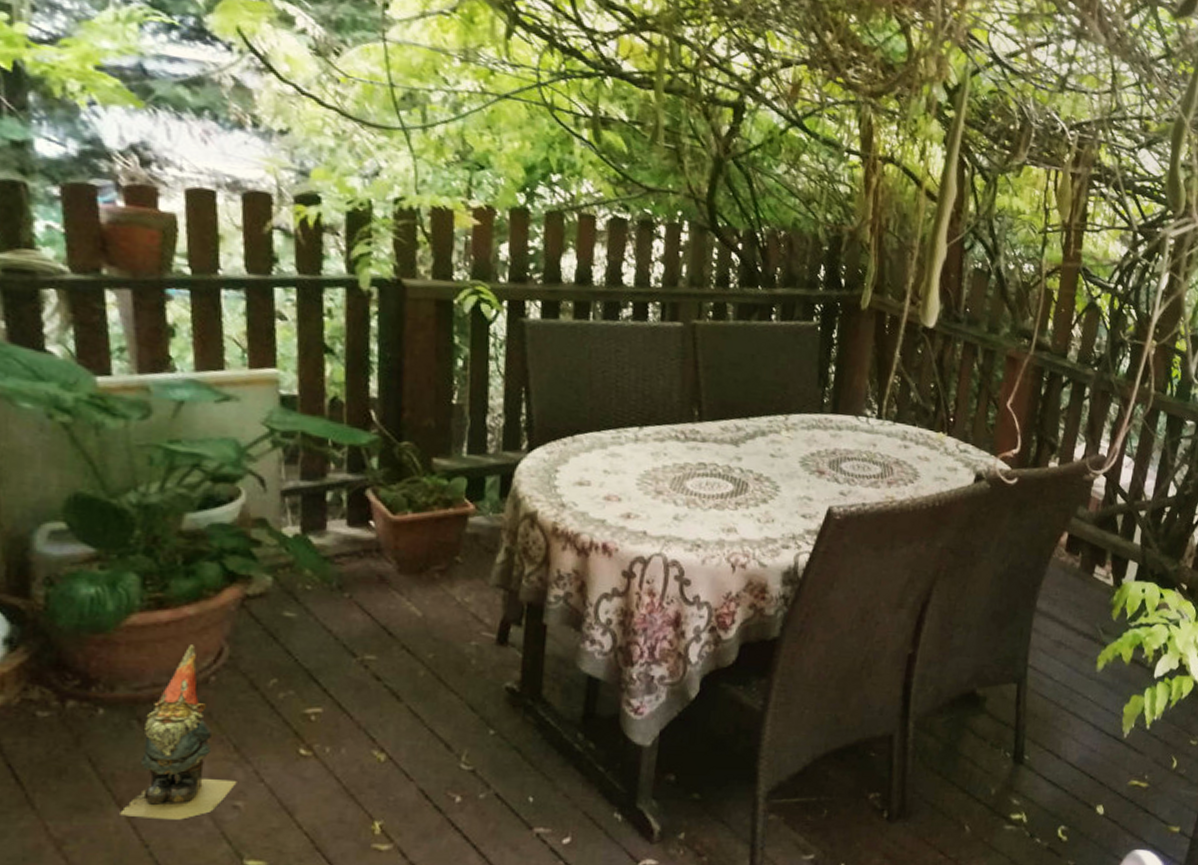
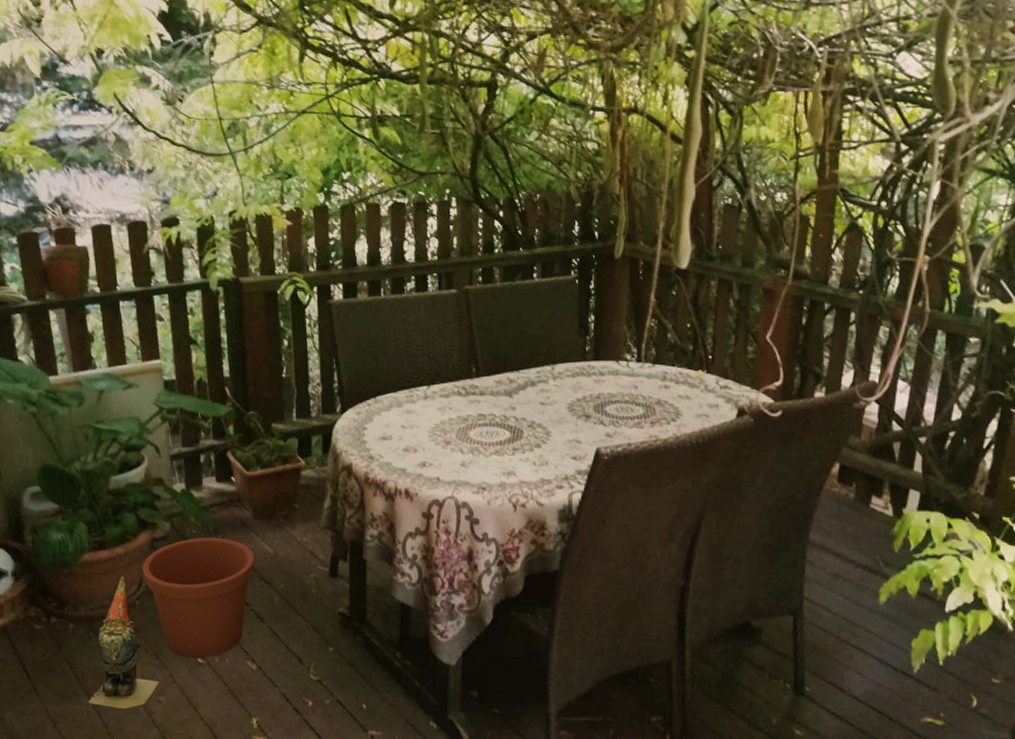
flower pot: none [224,595,395,749] -> present [142,537,255,659]

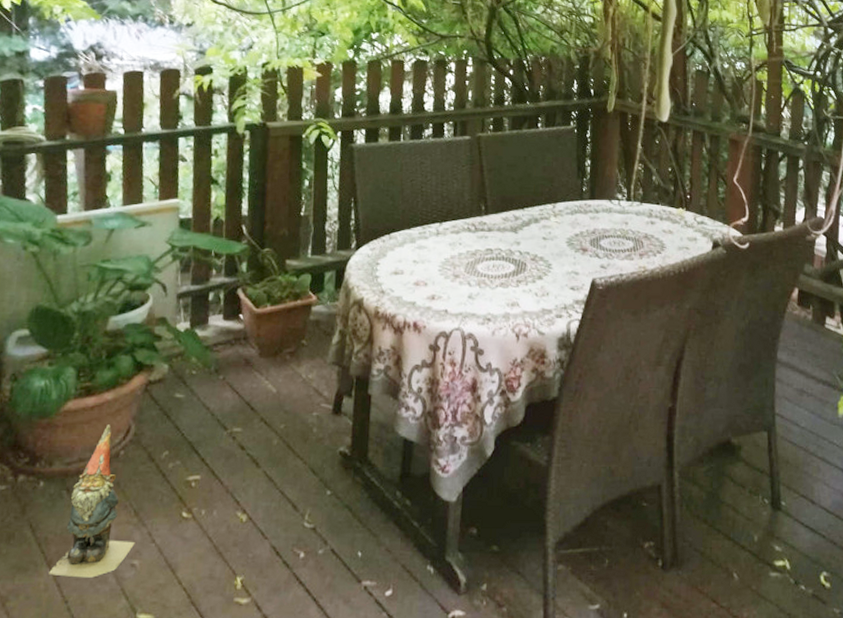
flower pot: present [142,537,255,659] -> none [132,379,256,513]

